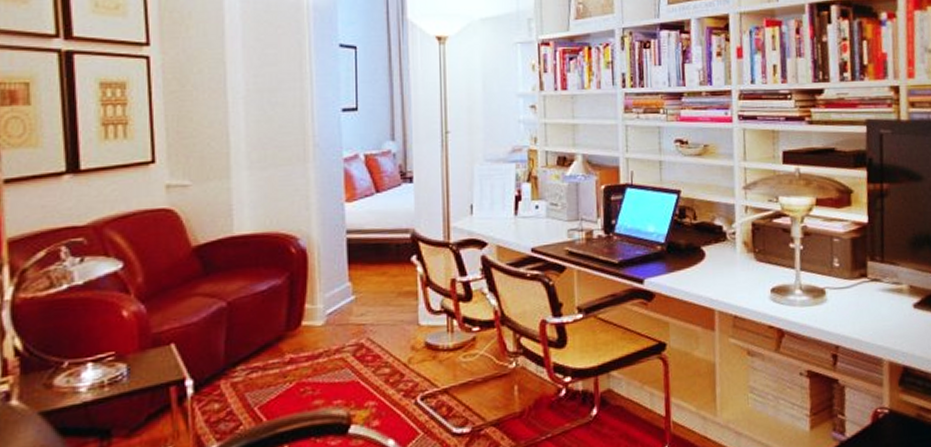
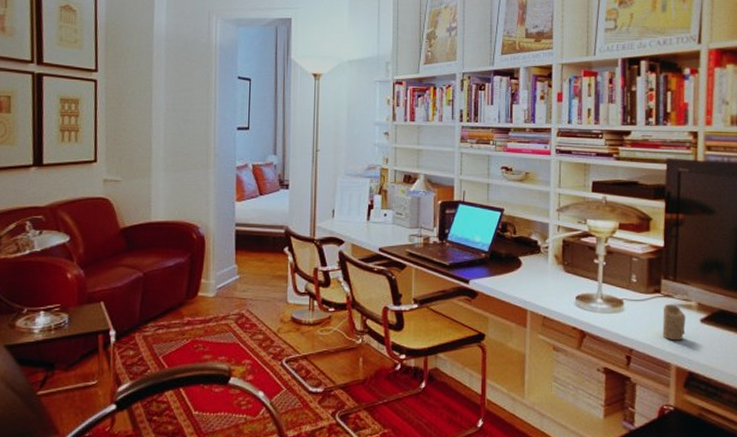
candle: none [871,289,898,332] -> present [662,304,686,341]

